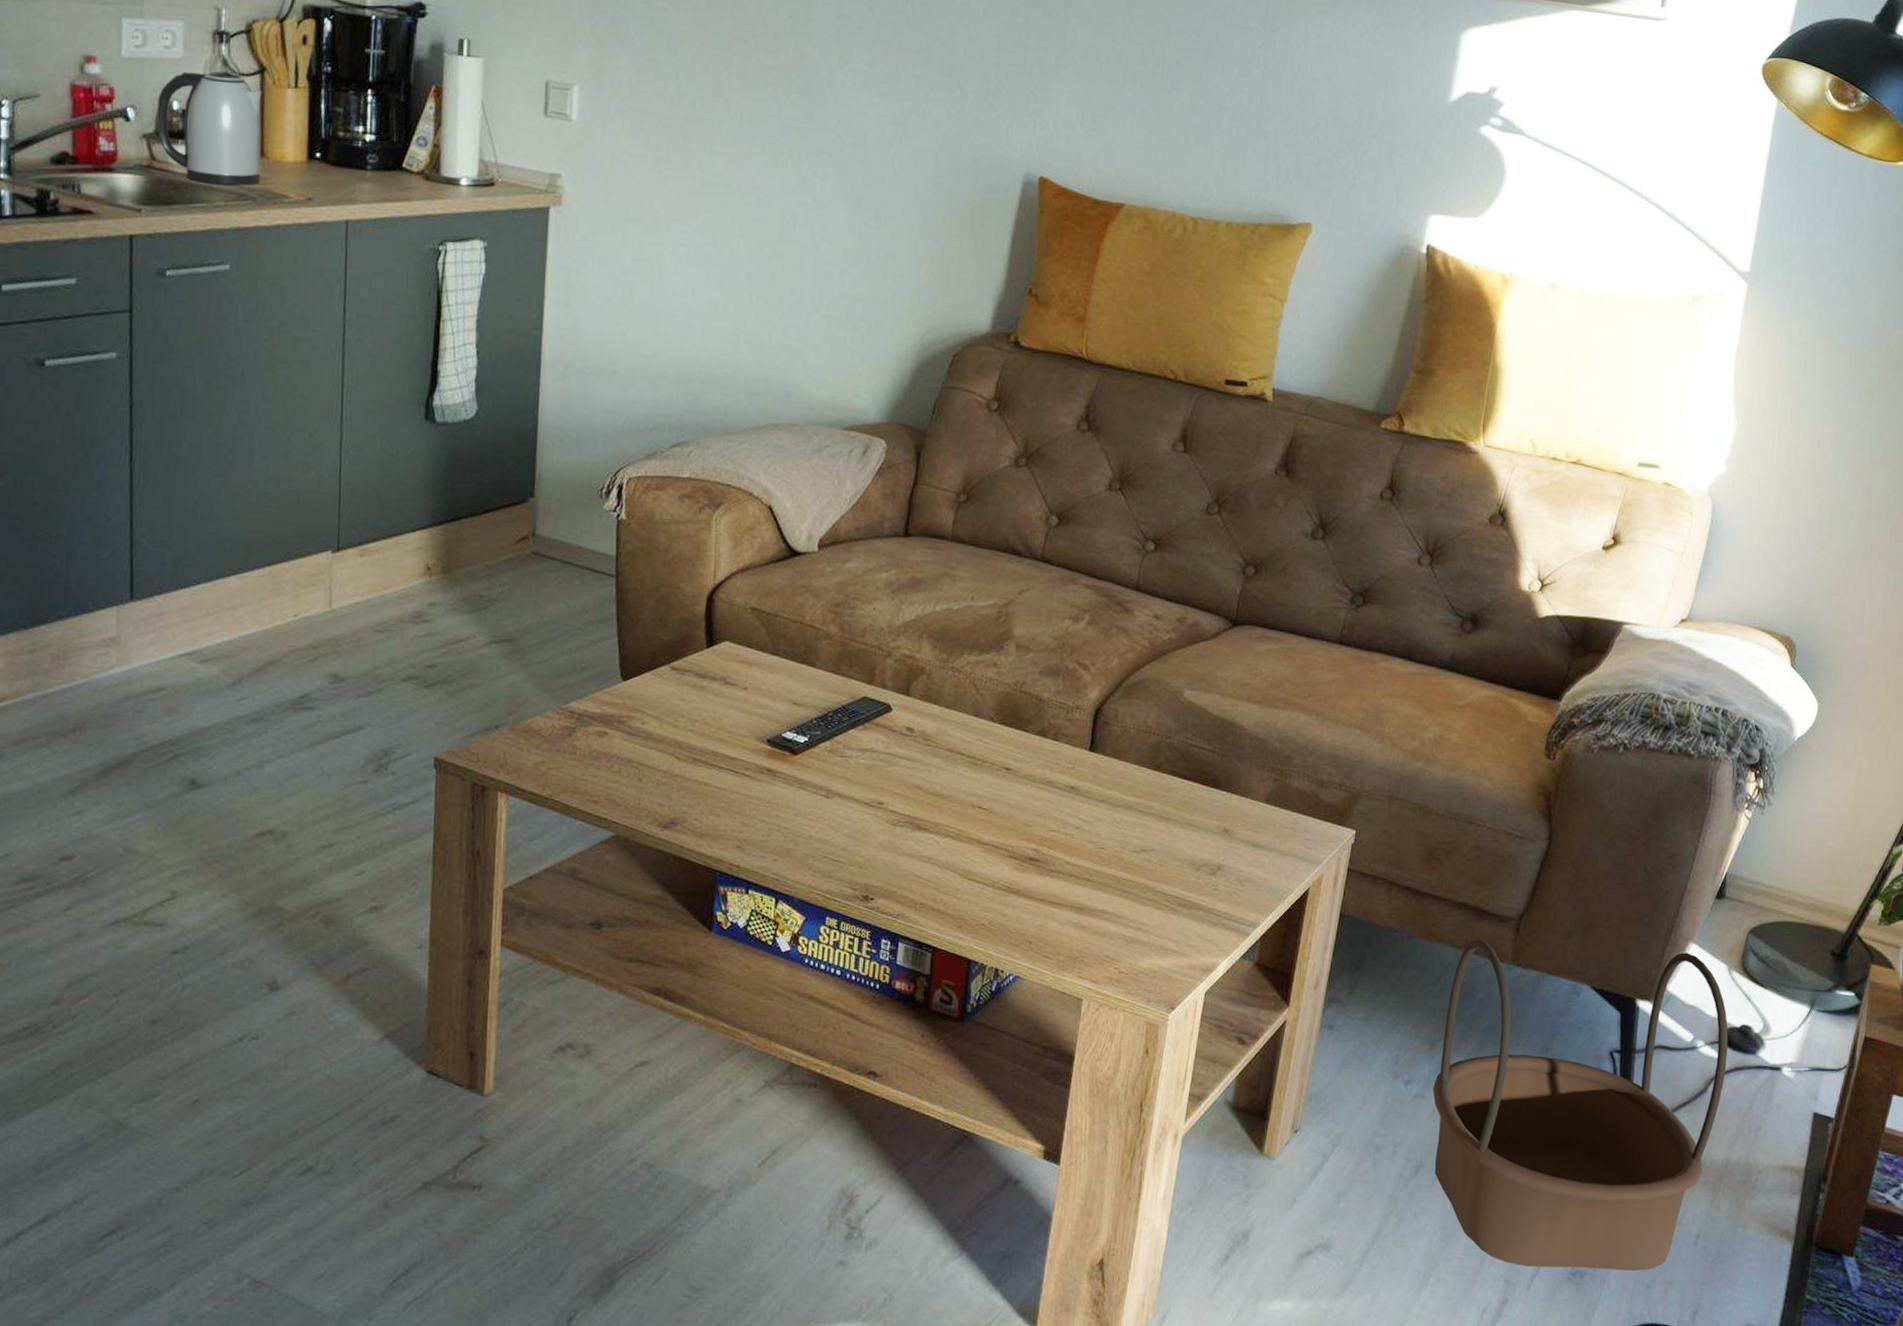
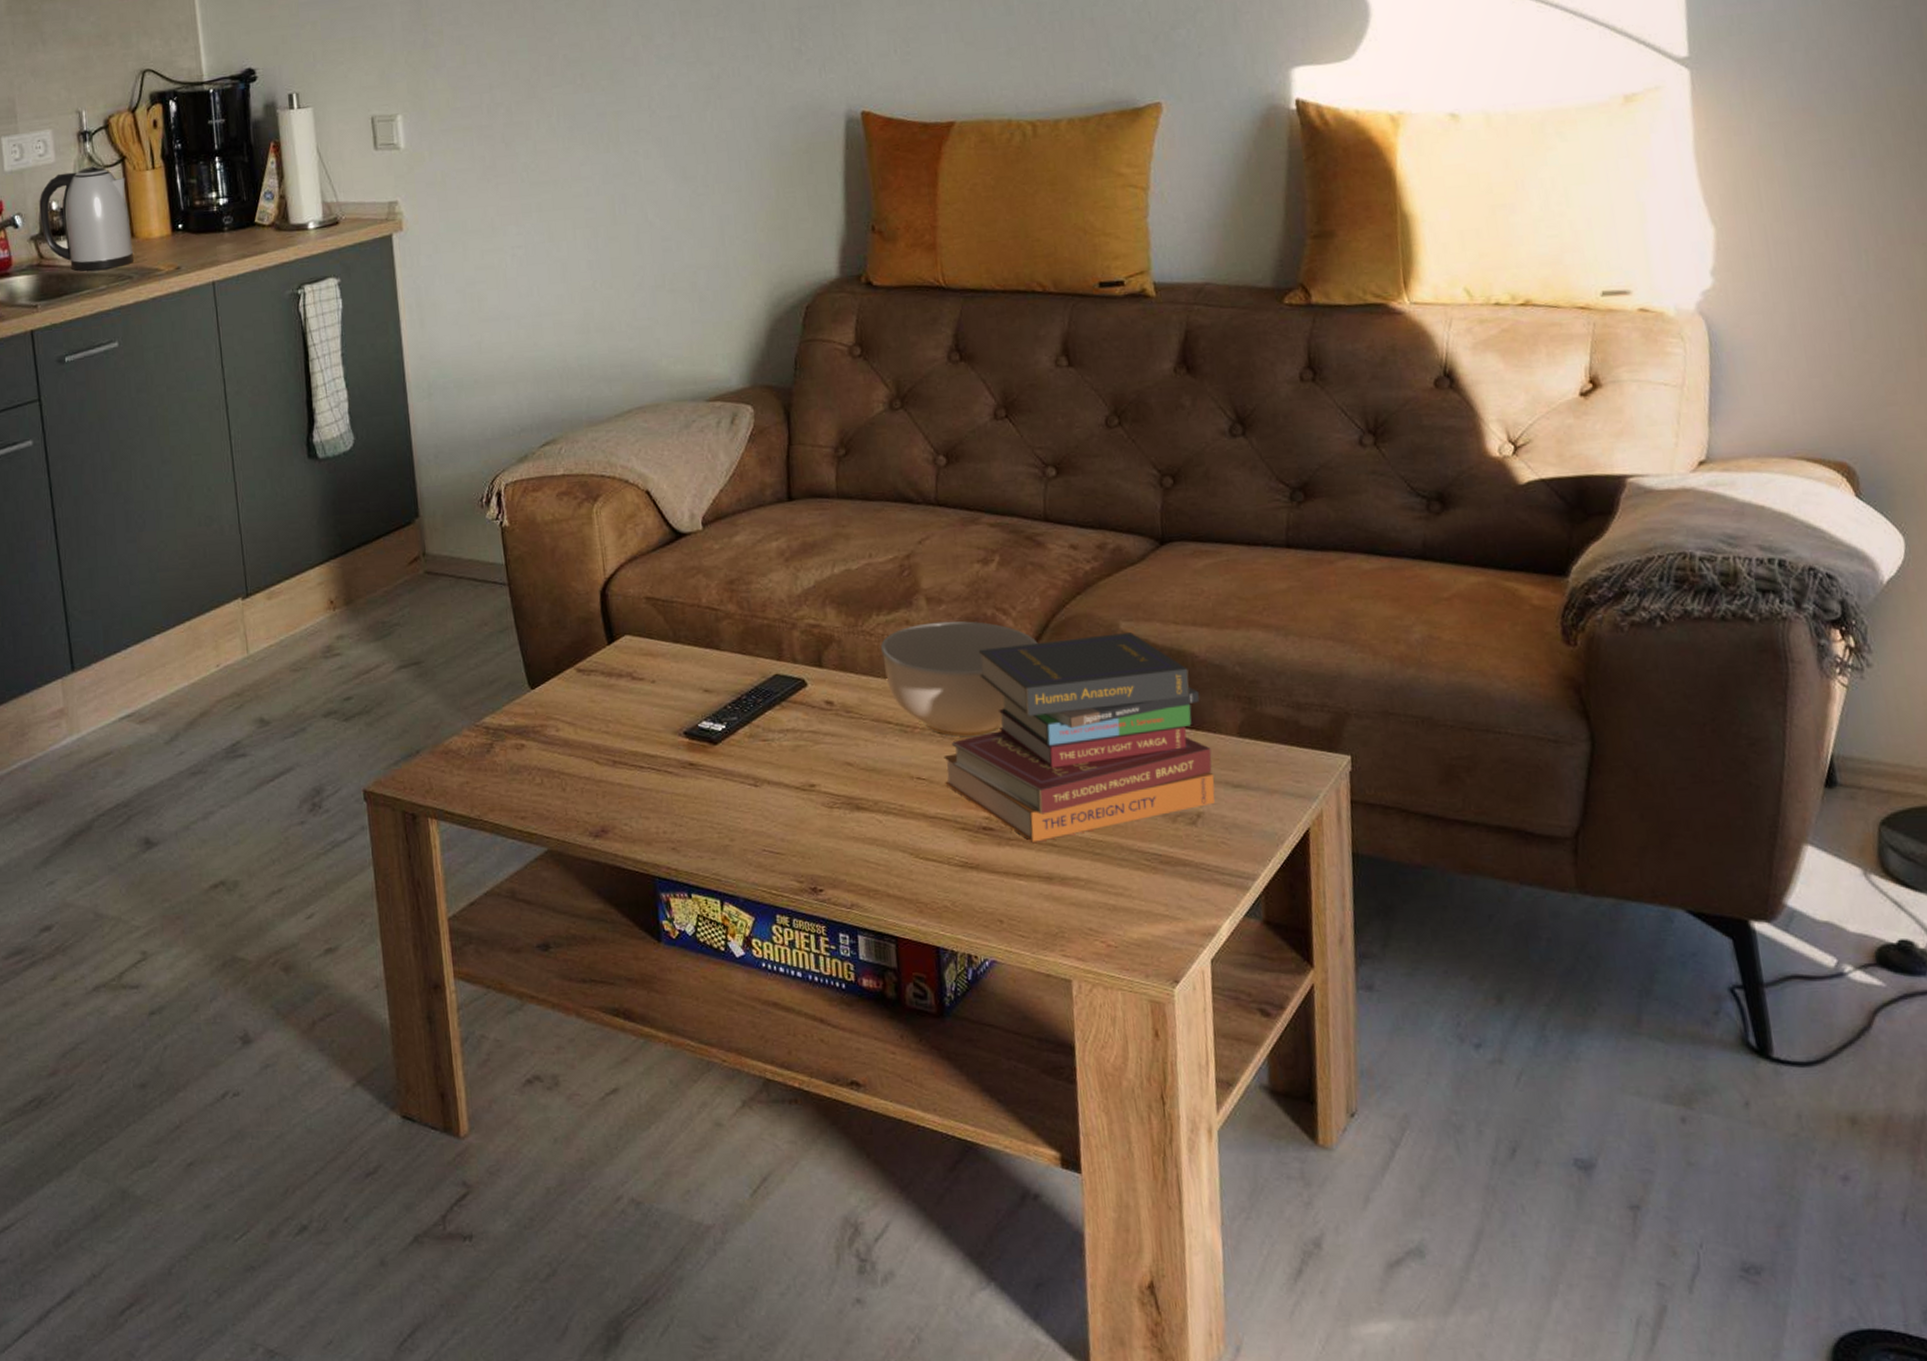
bowl: none [966,667,1109,776] -> present [880,620,1038,737]
books: none [1003,698,1241,876] -> present [944,632,1215,842]
basket: present [1433,939,1729,1272] -> none [1507,857,1894,1264]

